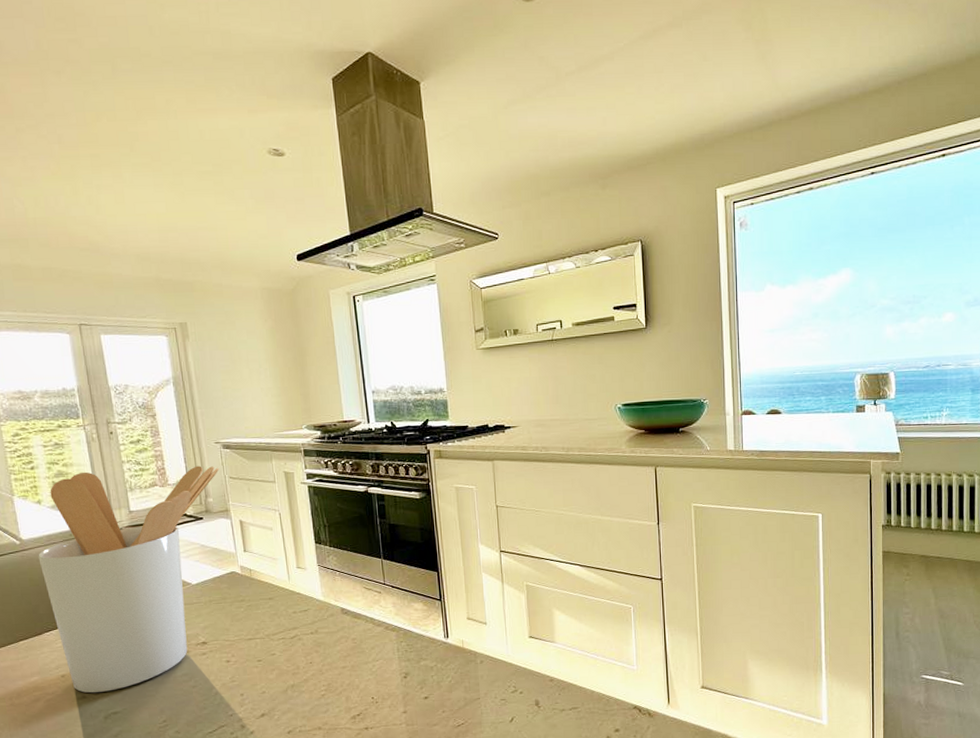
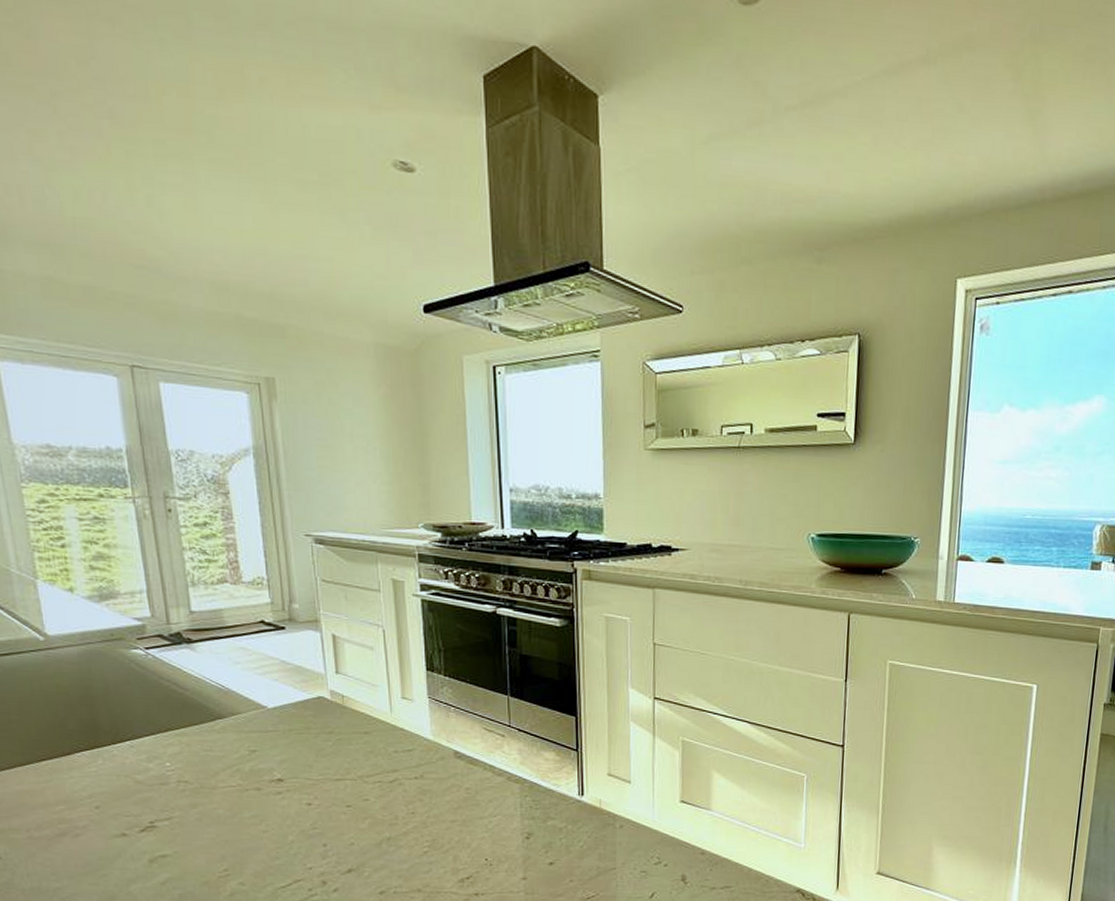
utensil holder: present [38,465,220,694] -> none [68,556,309,831]

